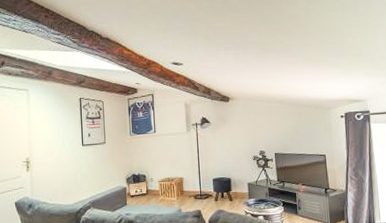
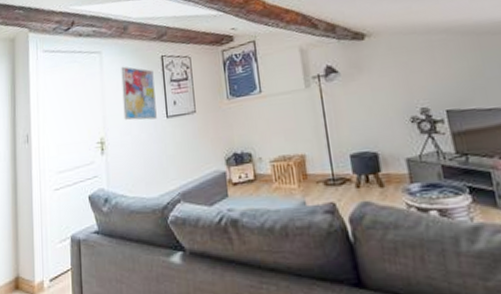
wall art: none [45,103,74,147] -> present [121,66,157,120]

